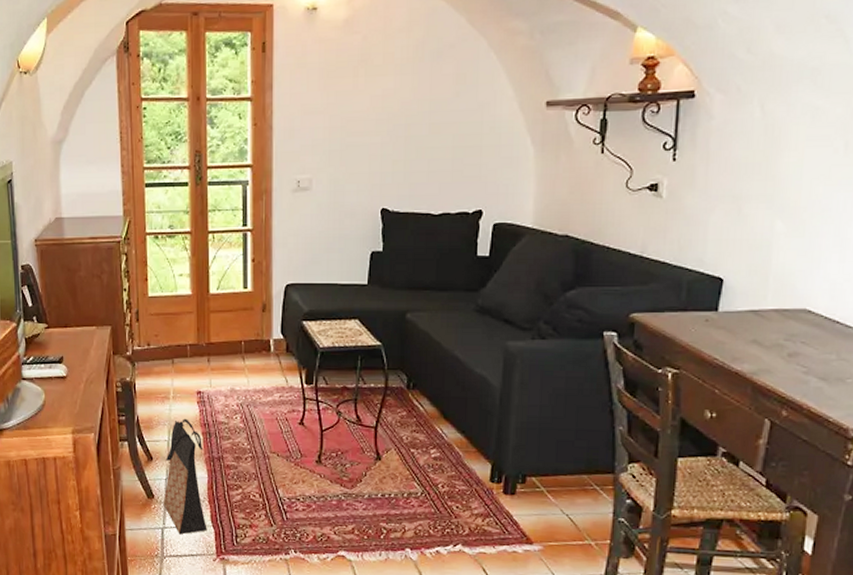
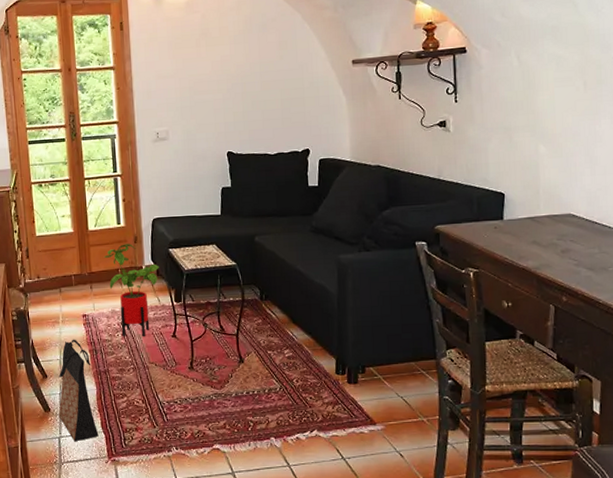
house plant: none [225,312,289,421] -> present [103,244,159,337]

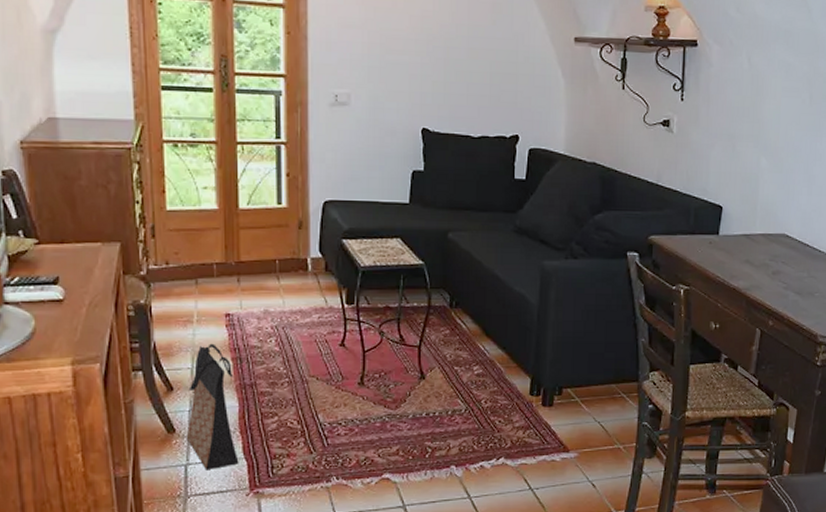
house plant: present [103,244,159,337] -> none [257,229,328,344]

